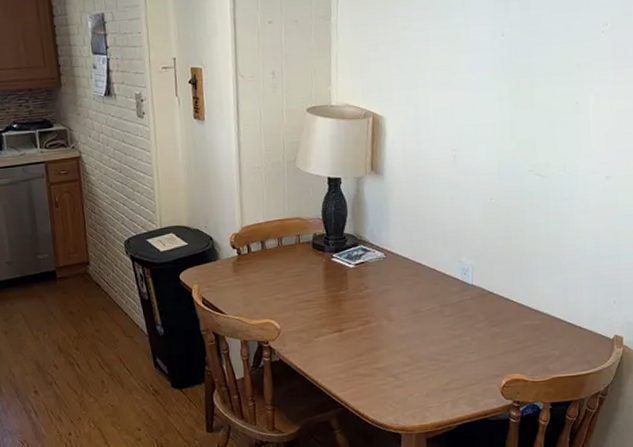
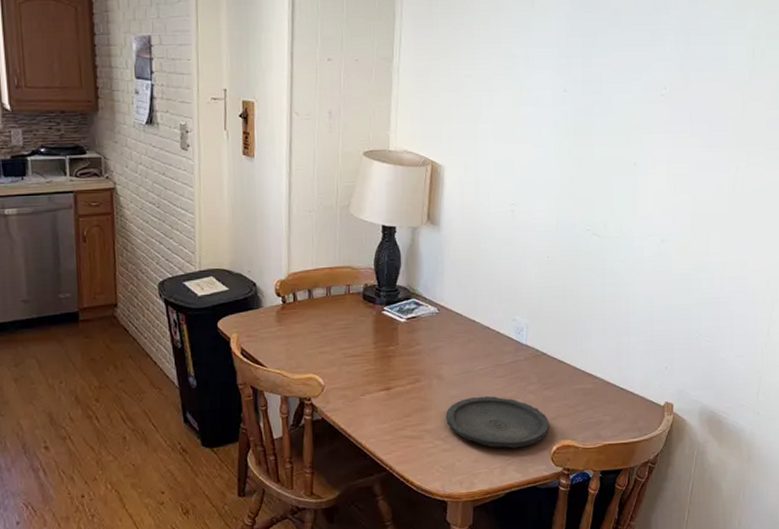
plate: none [396,334,499,384] -> present [445,395,550,449]

